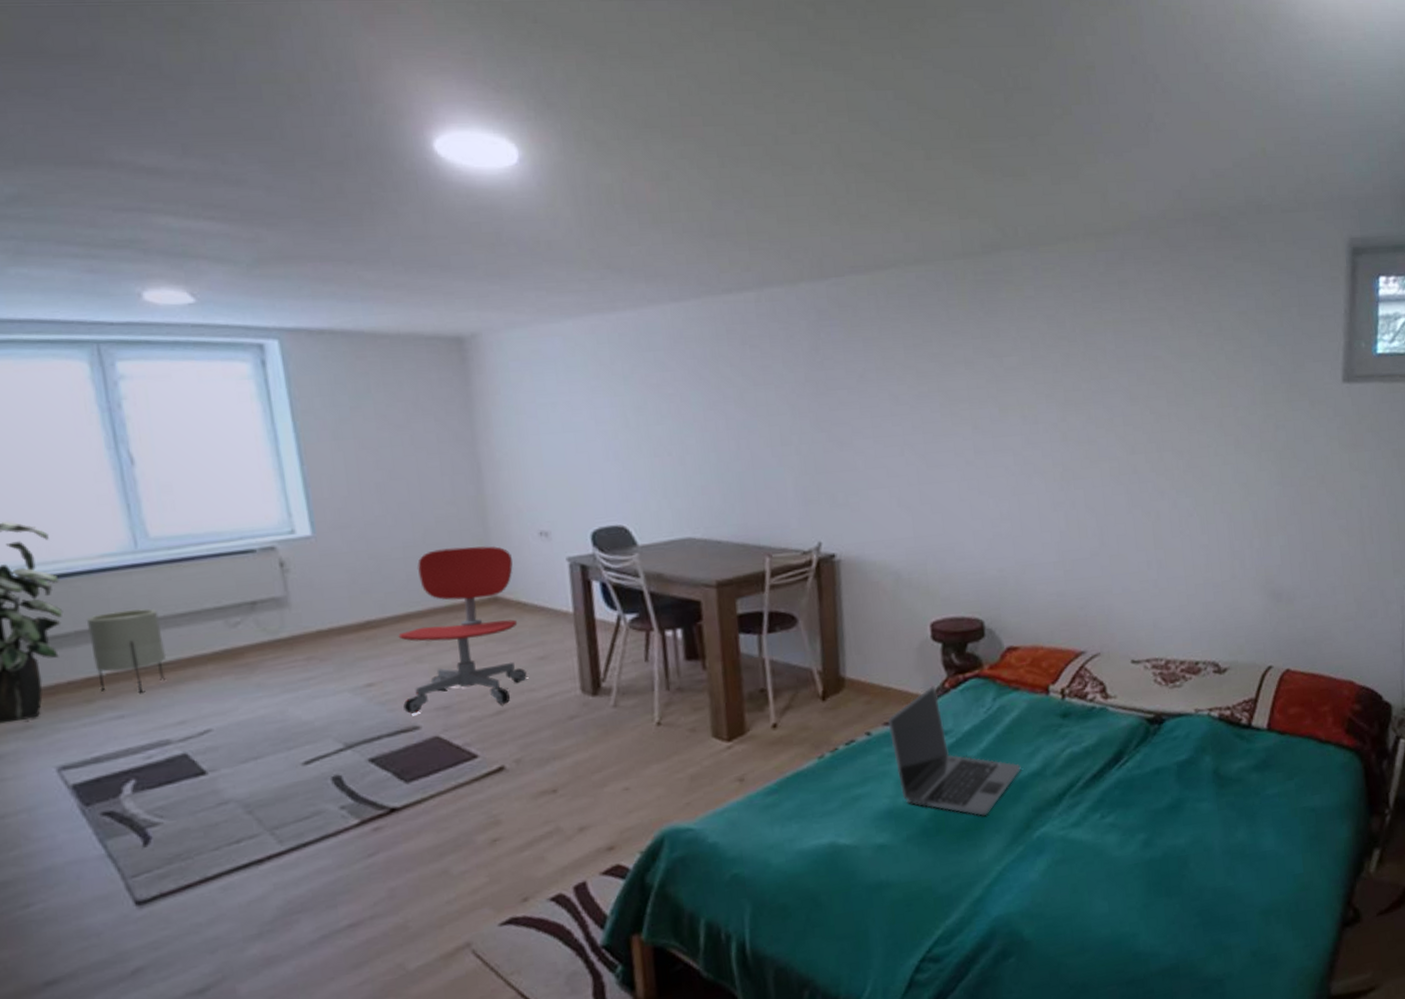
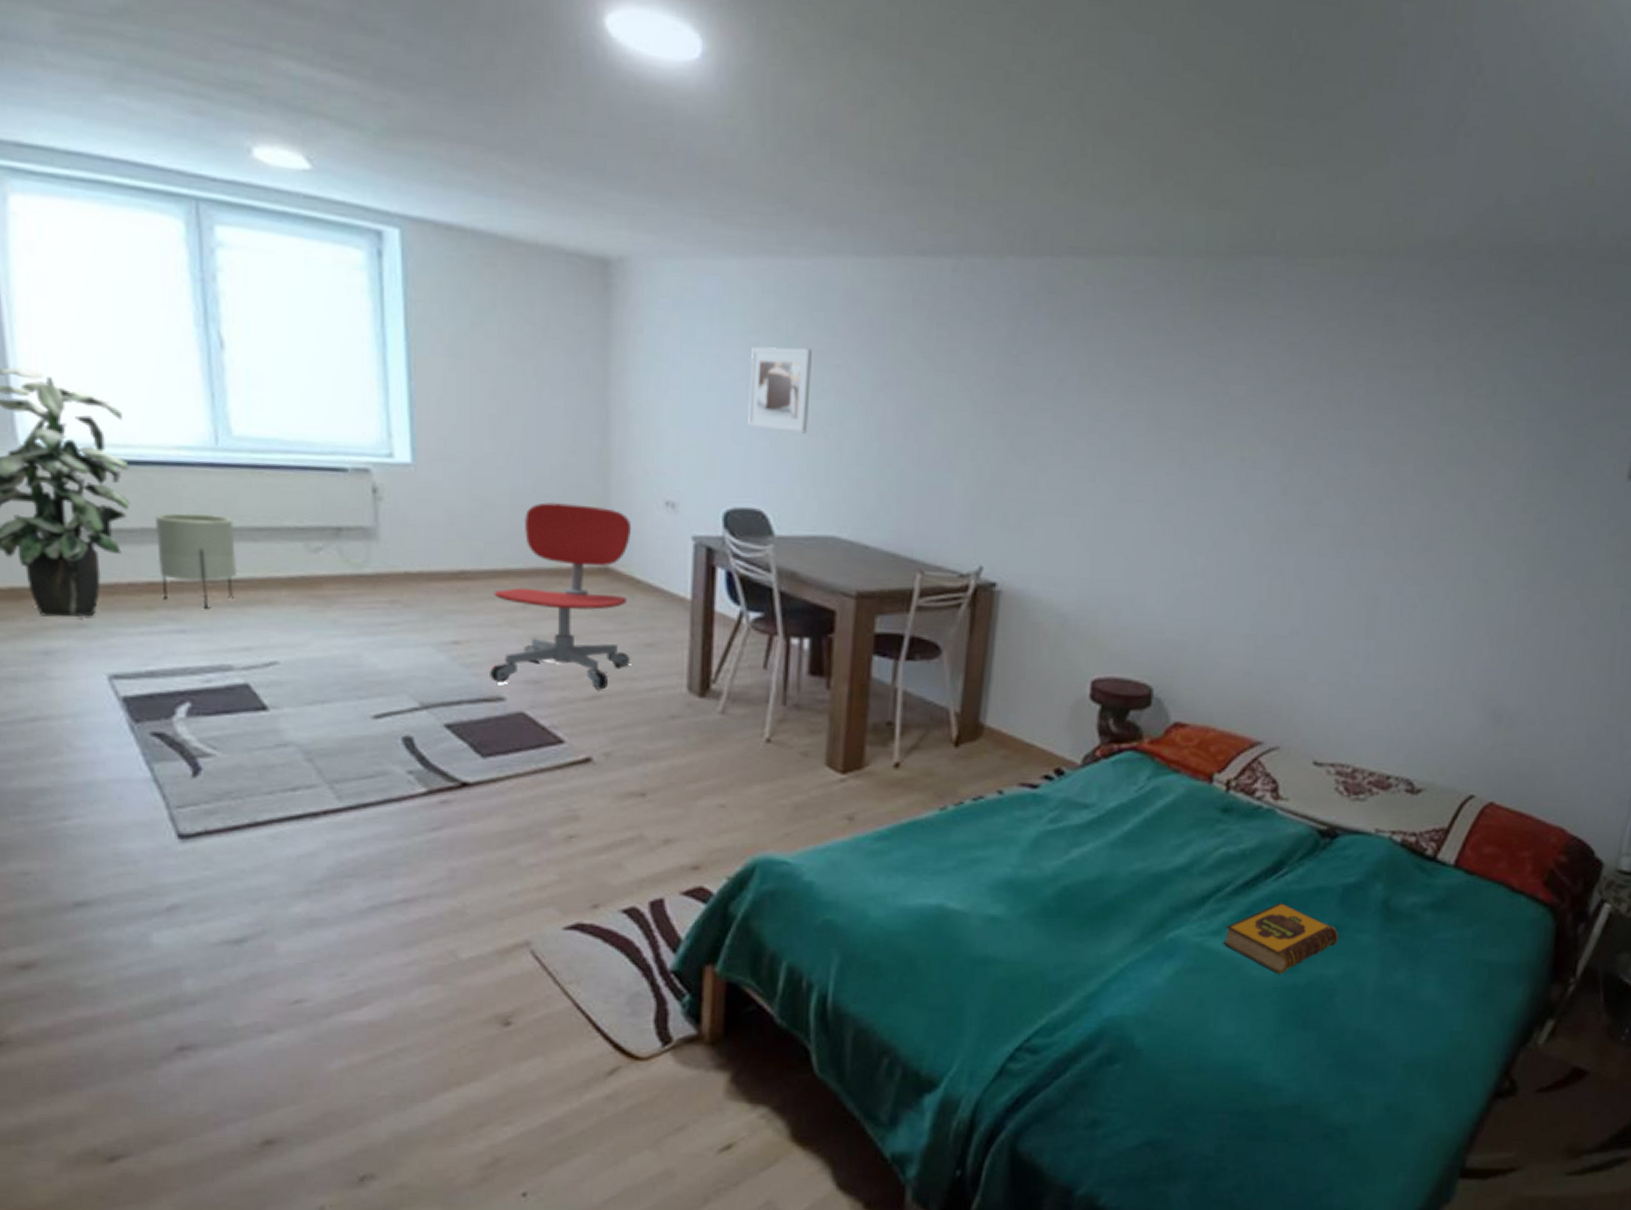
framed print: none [595,384,654,458] -> present [748,347,812,434]
laptop: present [887,686,1021,816] -> none [1024,751,1166,905]
hardback book: none [1083,787,1182,851] -> present [1223,902,1339,974]

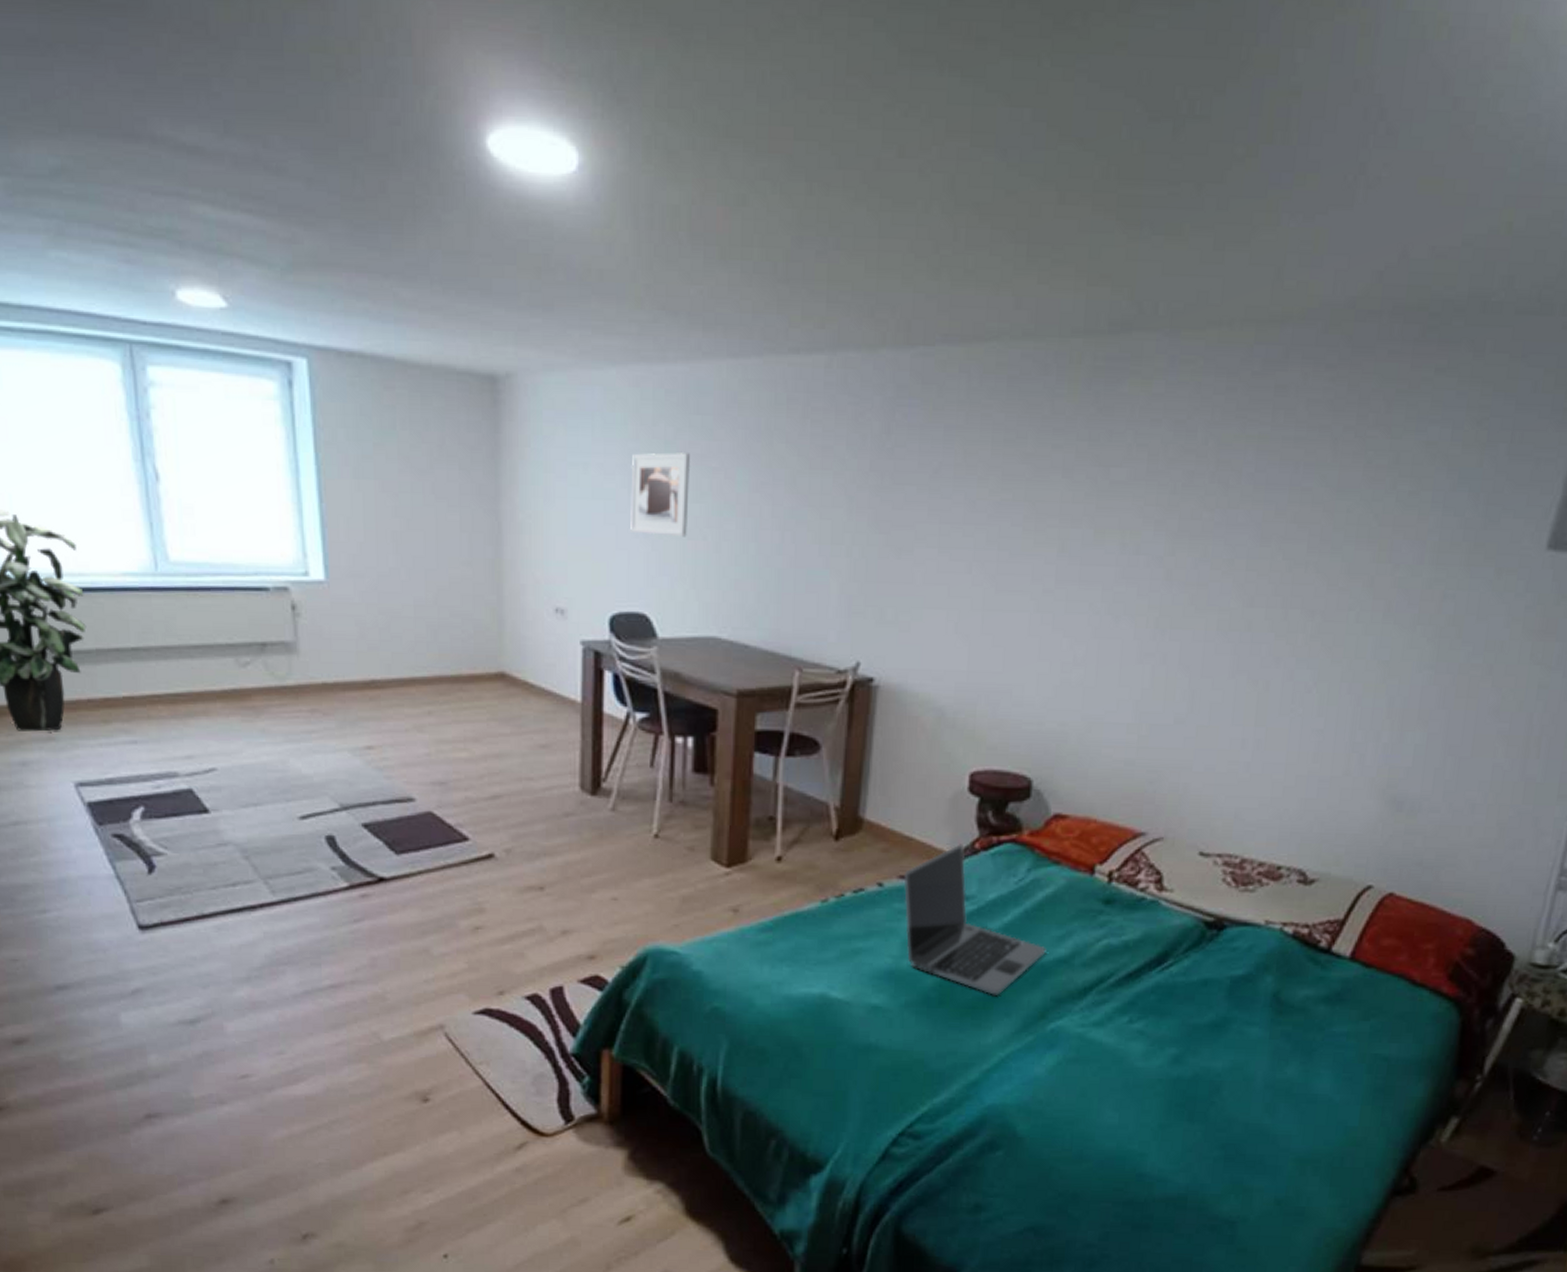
planter: present [154,512,238,608] -> none [107,633,179,721]
office chair: present [490,502,631,690] -> none [400,613,526,790]
laptop: none [1024,751,1166,905] -> present [903,844,1046,995]
hardback book: present [1223,902,1339,974] -> none [1106,994,1227,1066]

